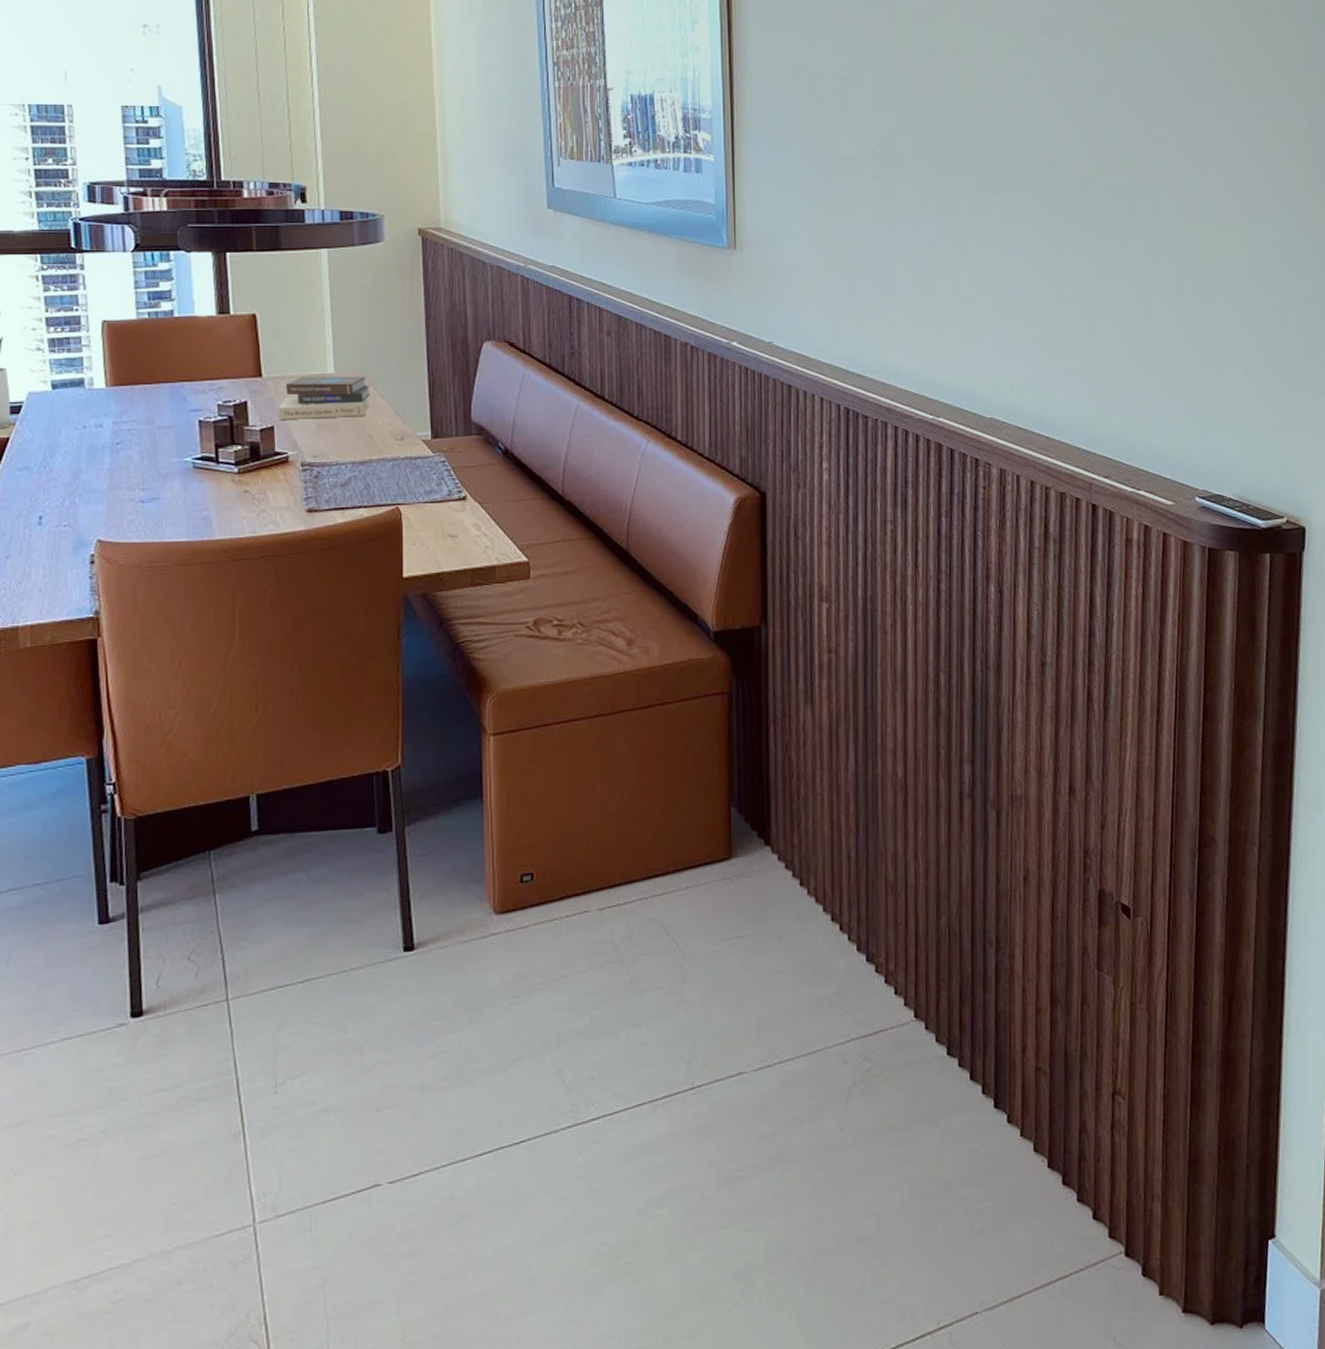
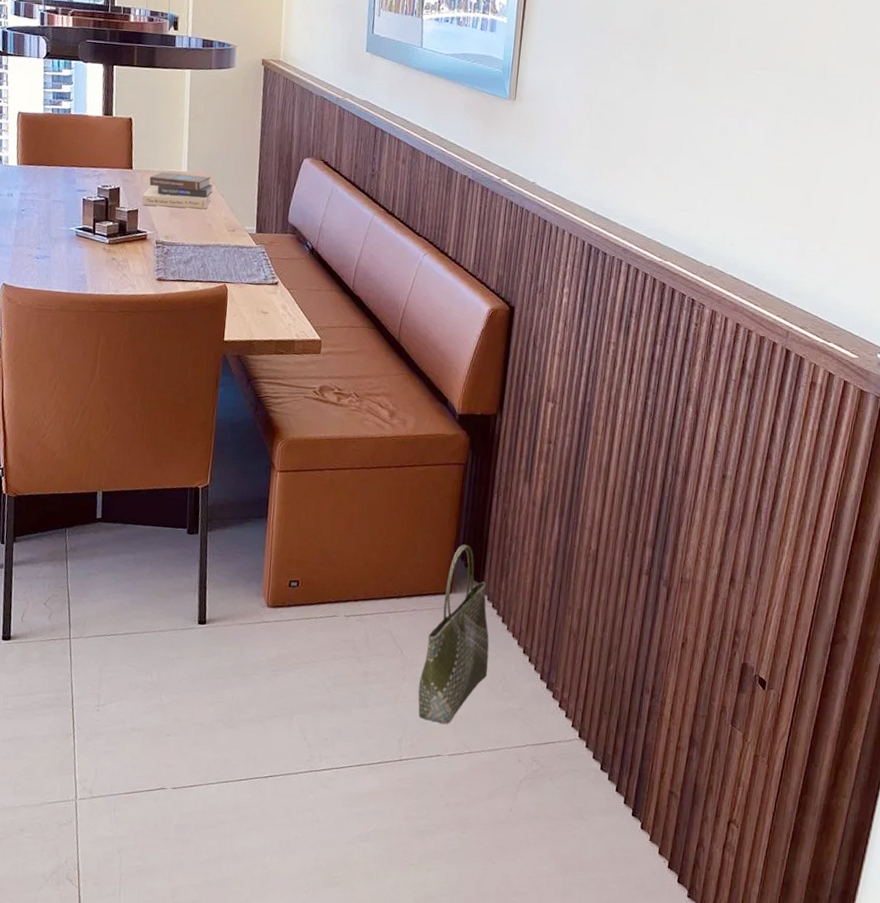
shopping bag: none [704,794,790,1030] -> present [418,544,489,724]

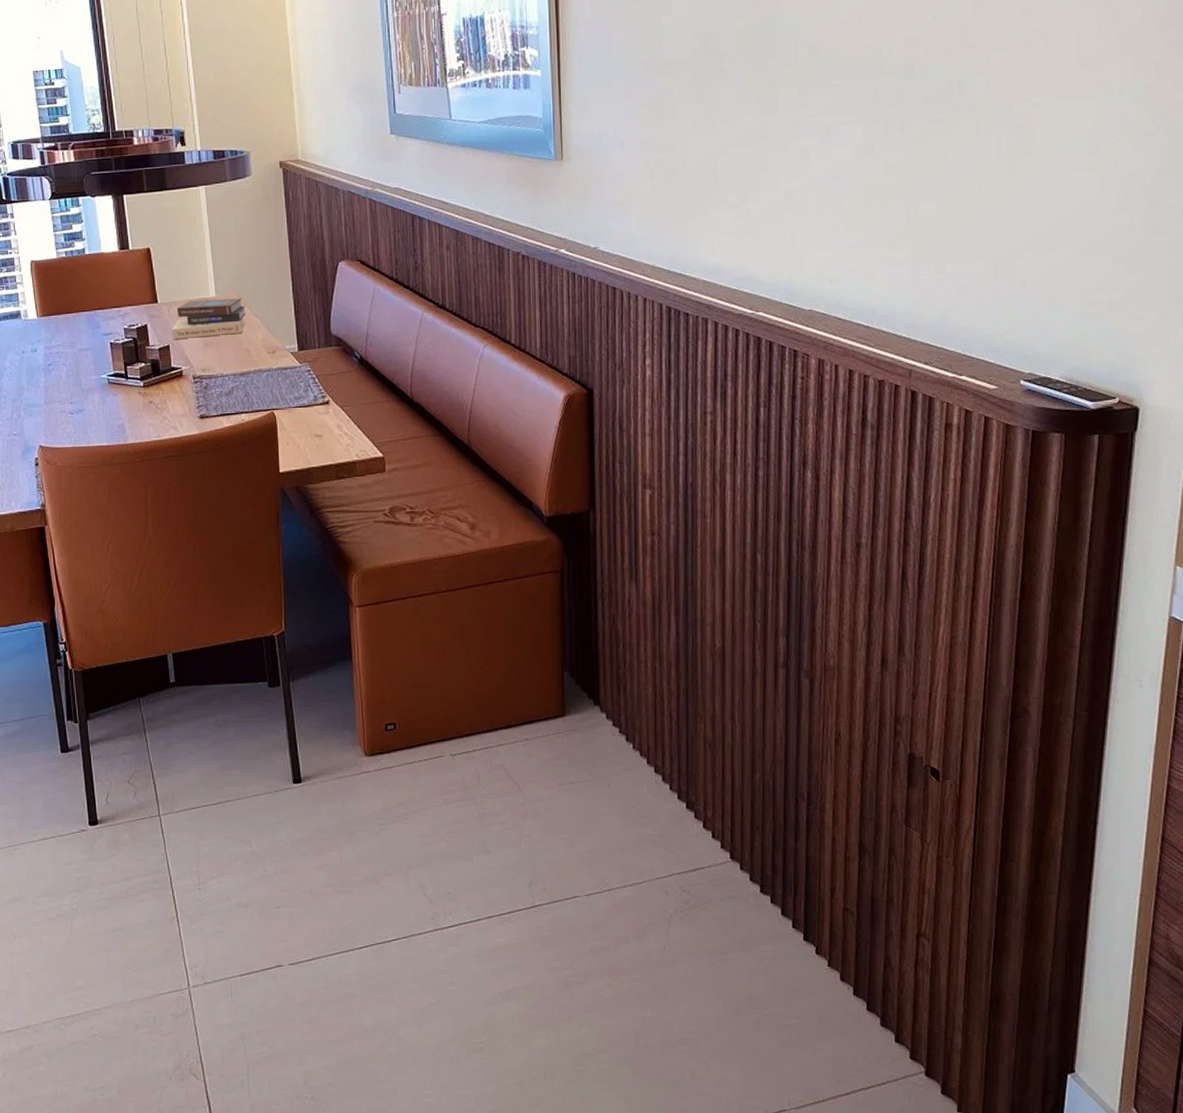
shopping bag: present [418,544,489,724] -> none [542,660,618,861]

